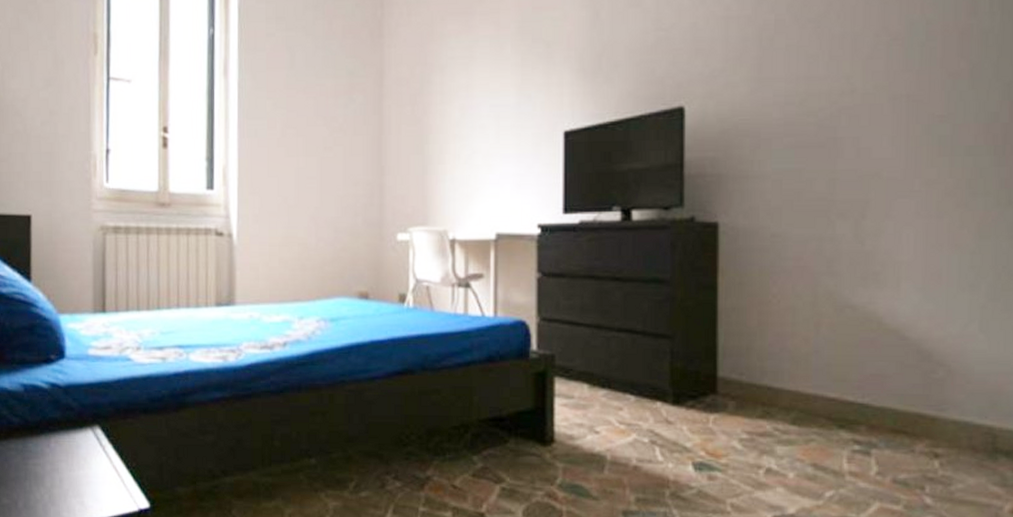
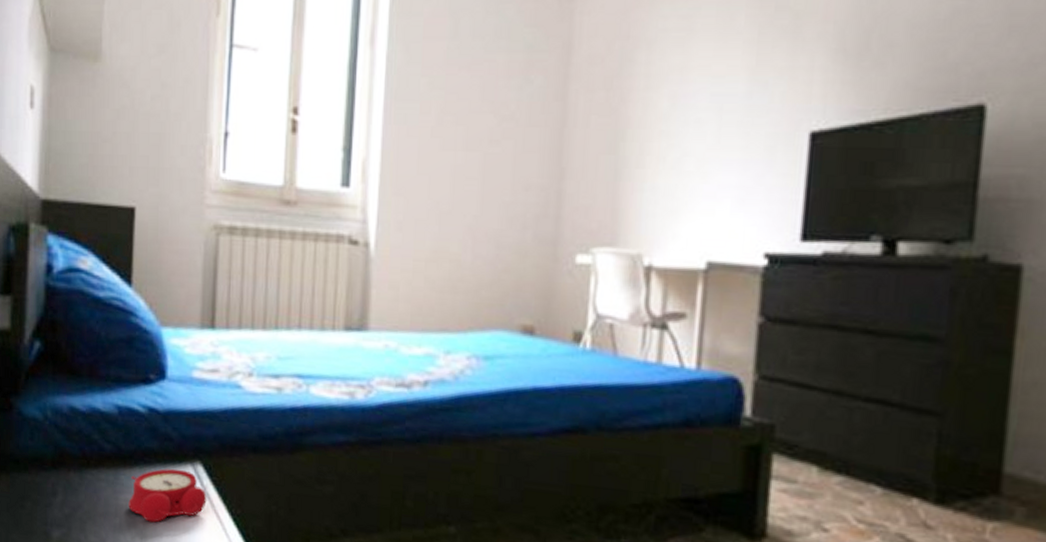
alarm clock: none [36,433,106,481] -> present [128,468,207,523]

